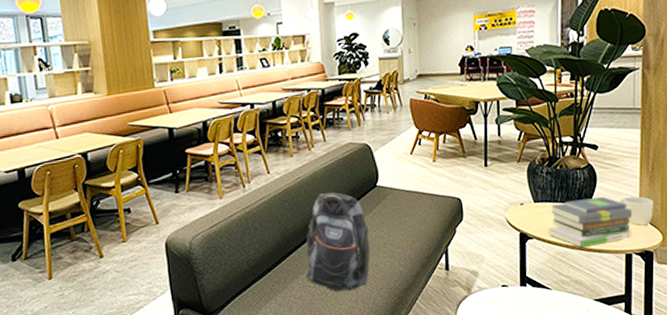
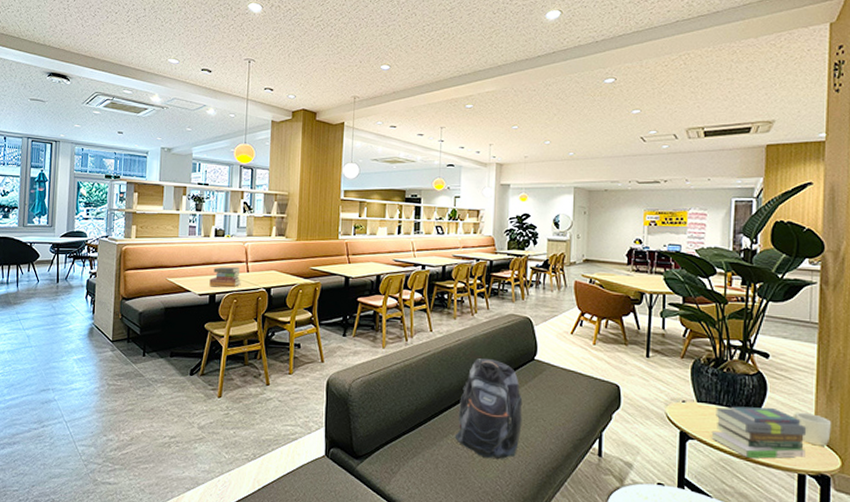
books: none [14,135,52,162] -> present [209,267,241,287]

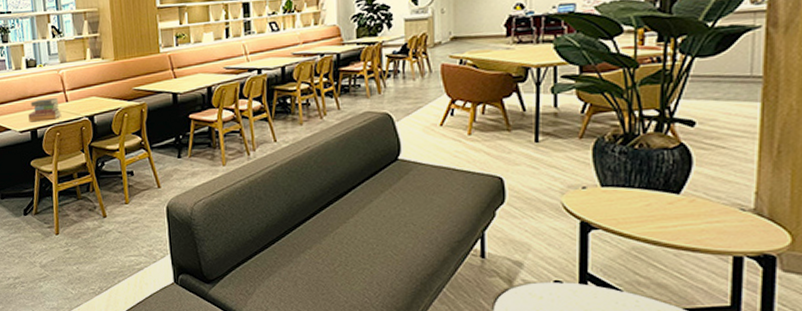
backpack: present [454,358,523,460] -> none [312,164,389,271]
books: present [711,406,807,459] -> none [620,184,746,245]
mug: present [792,412,831,446] -> none [726,185,778,223]

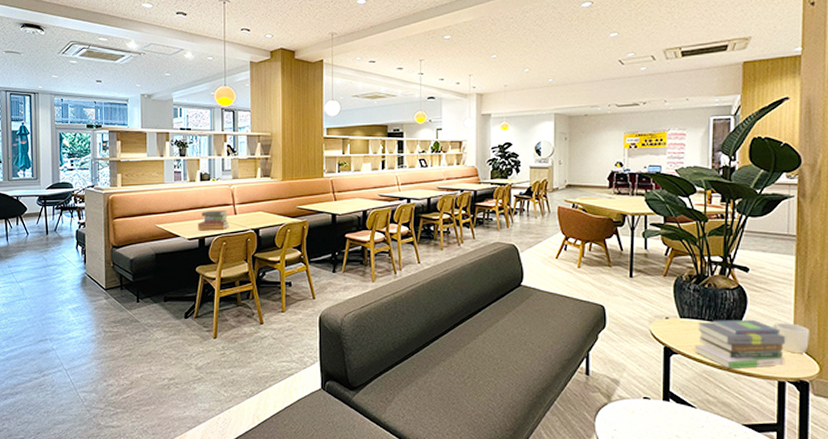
books: none [620,184,746,245] -> present [694,320,786,369]
mug: none [726,185,778,223] -> present [772,322,809,354]

